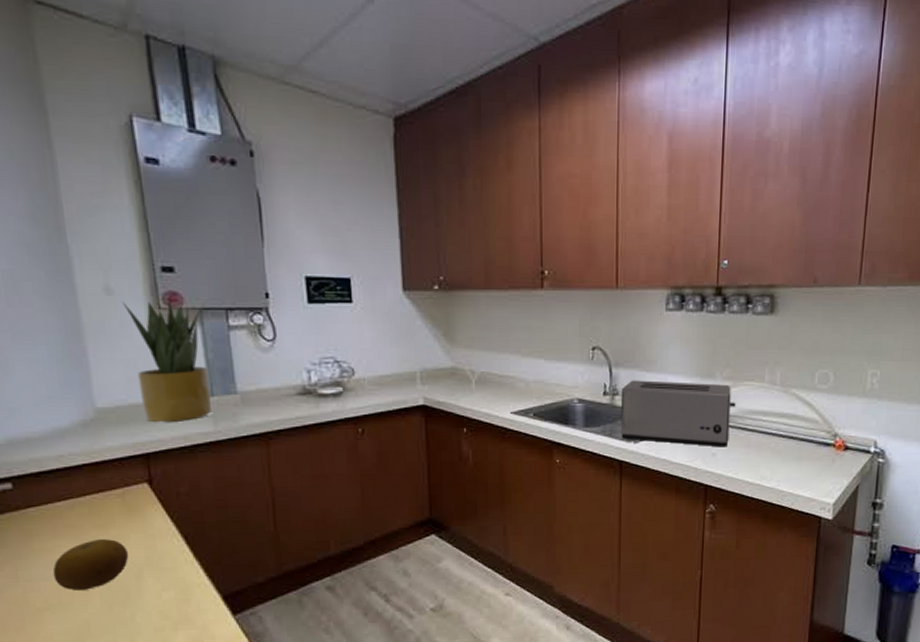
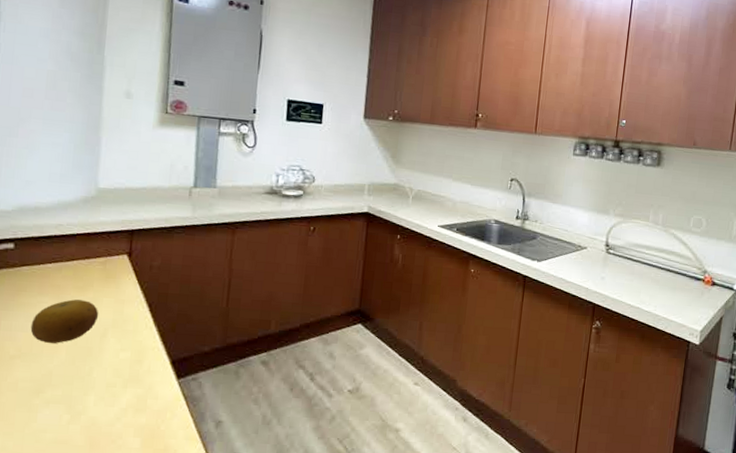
planter: present [123,300,212,423] -> none [136,105,203,206]
toaster: present [620,380,736,447] -> none [527,209,624,273]

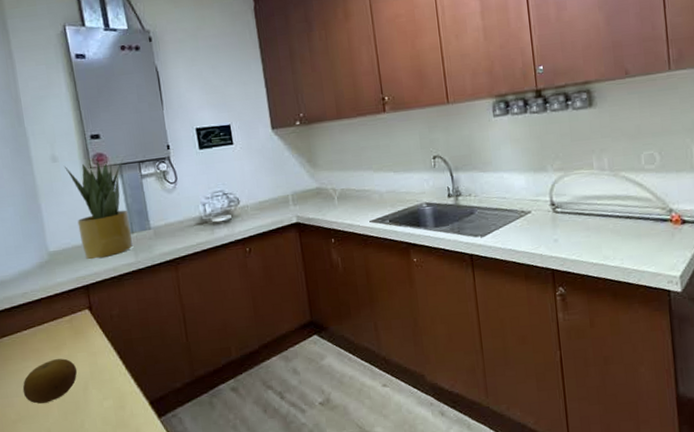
planter: none [136,105,203,206] -> present [65,159,133,260]

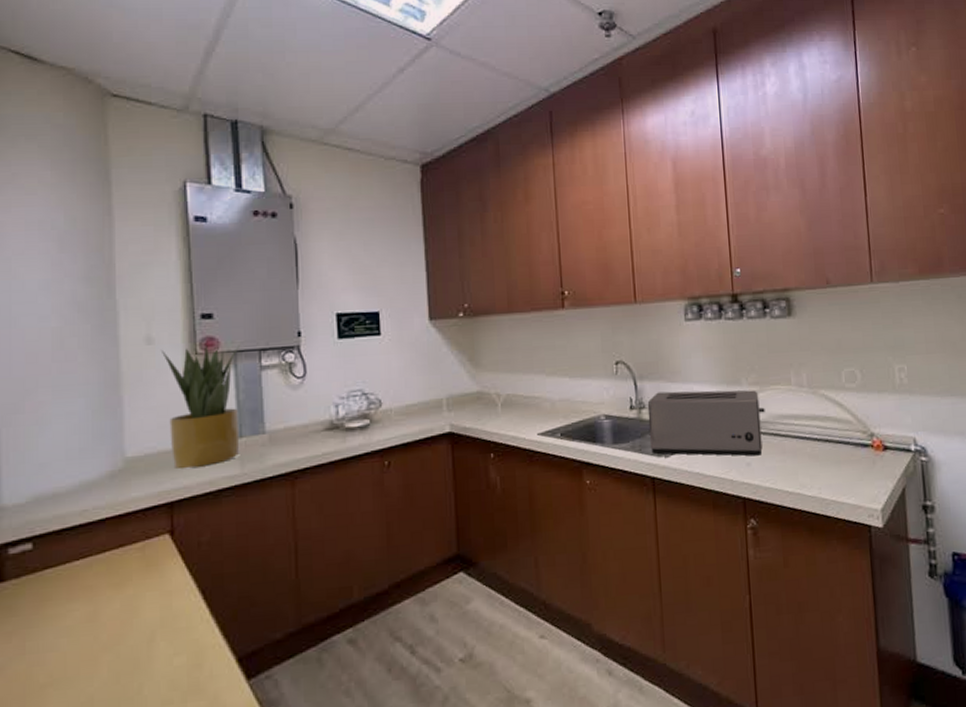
fruit: present [22,358,78,404] -> none [61,599,143,662]
toaster: none [463,175,570,235] -> present [647,390,765,456]

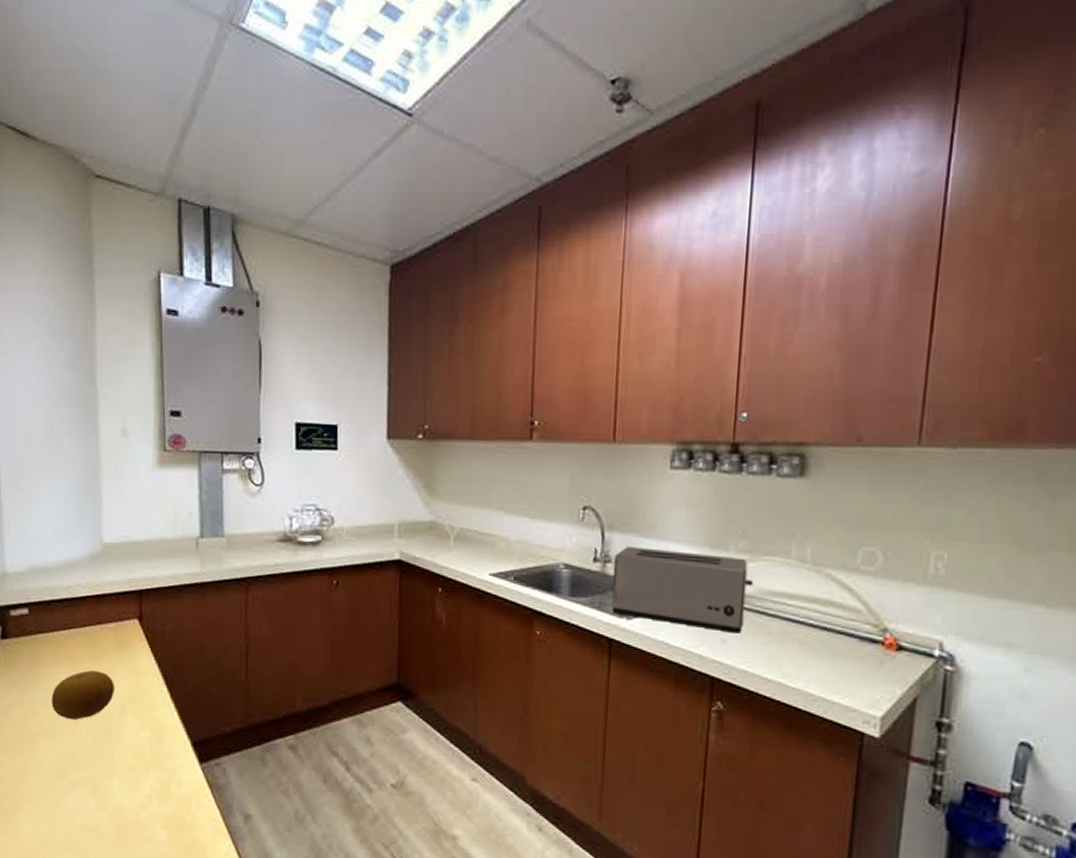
fruit: none [61,599,143,662] -> present [51,670,115,720]
planter: present [162,345,240,469] -> none [135,443,204,562]

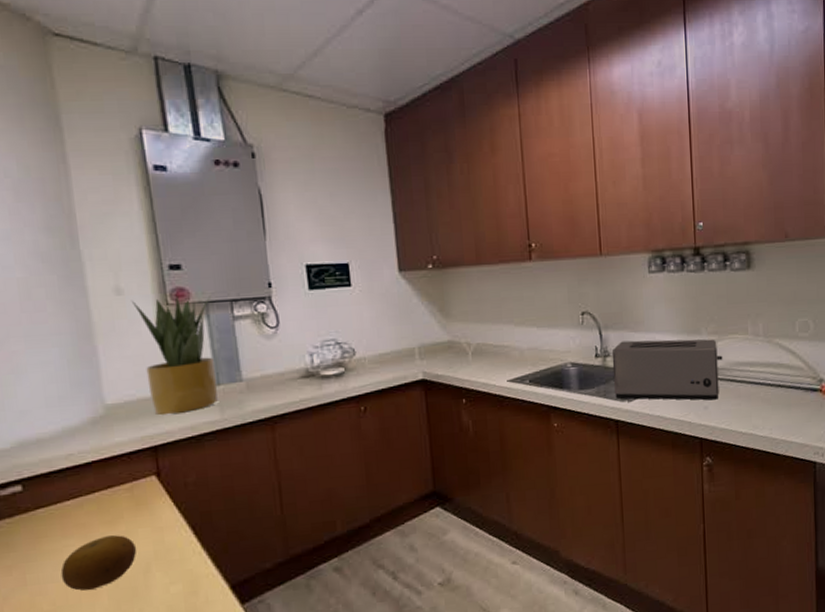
planter: none [135,443,204,562] -> present [132,295,218,416]

